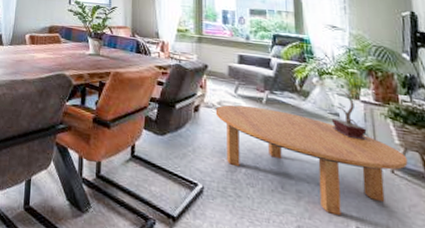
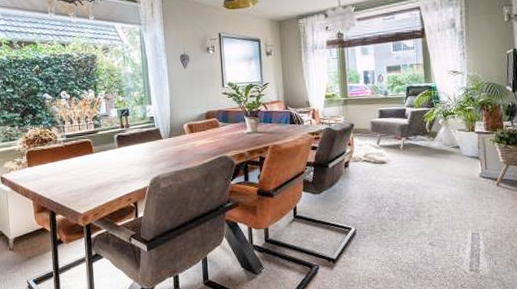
coffee table: present [215,104,408,215] -> none [362,153,509,228]
potted plant: present [329,76,372,141] -> none [451,112,484,165]

